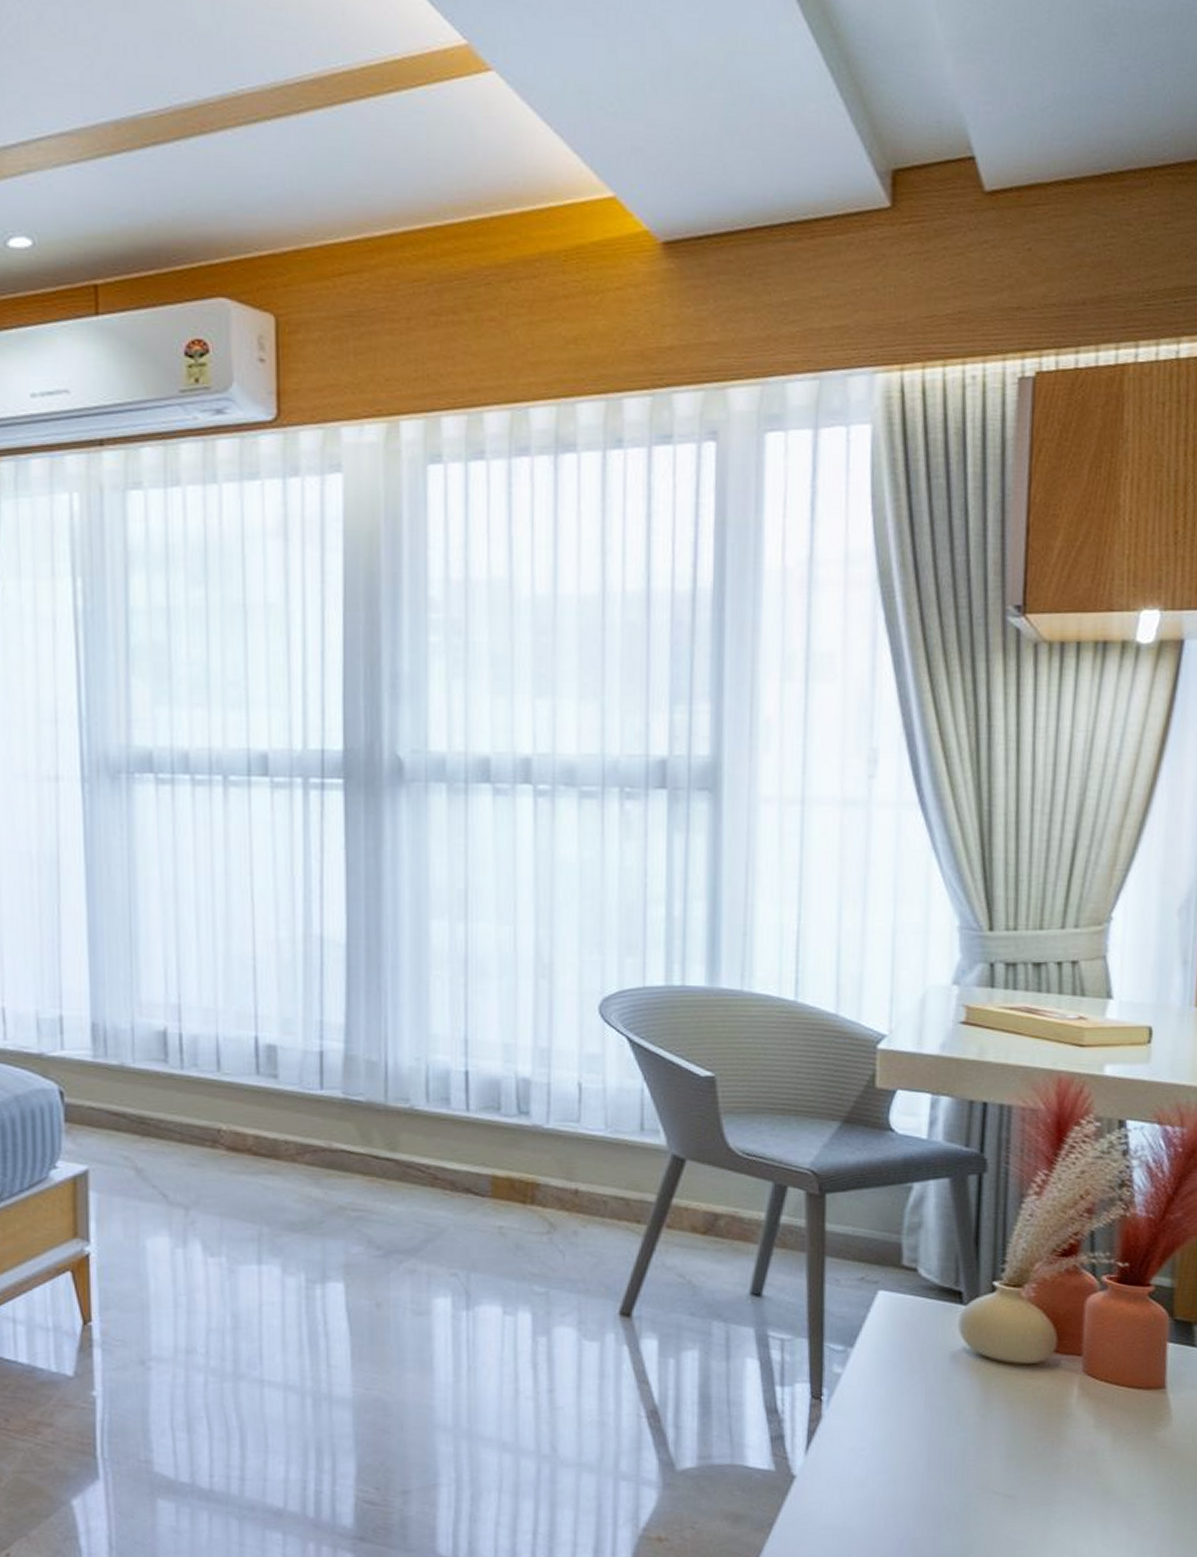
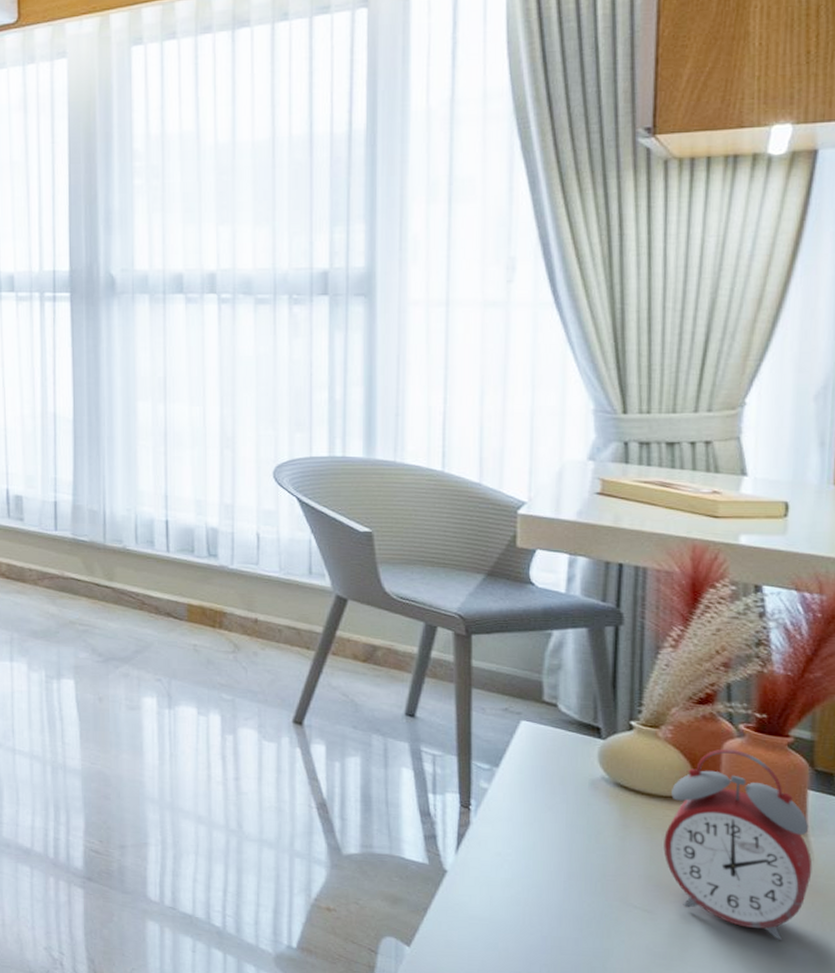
alarm clock: none [1025,1304,1171,1512] -> present [663,749,813,941]

